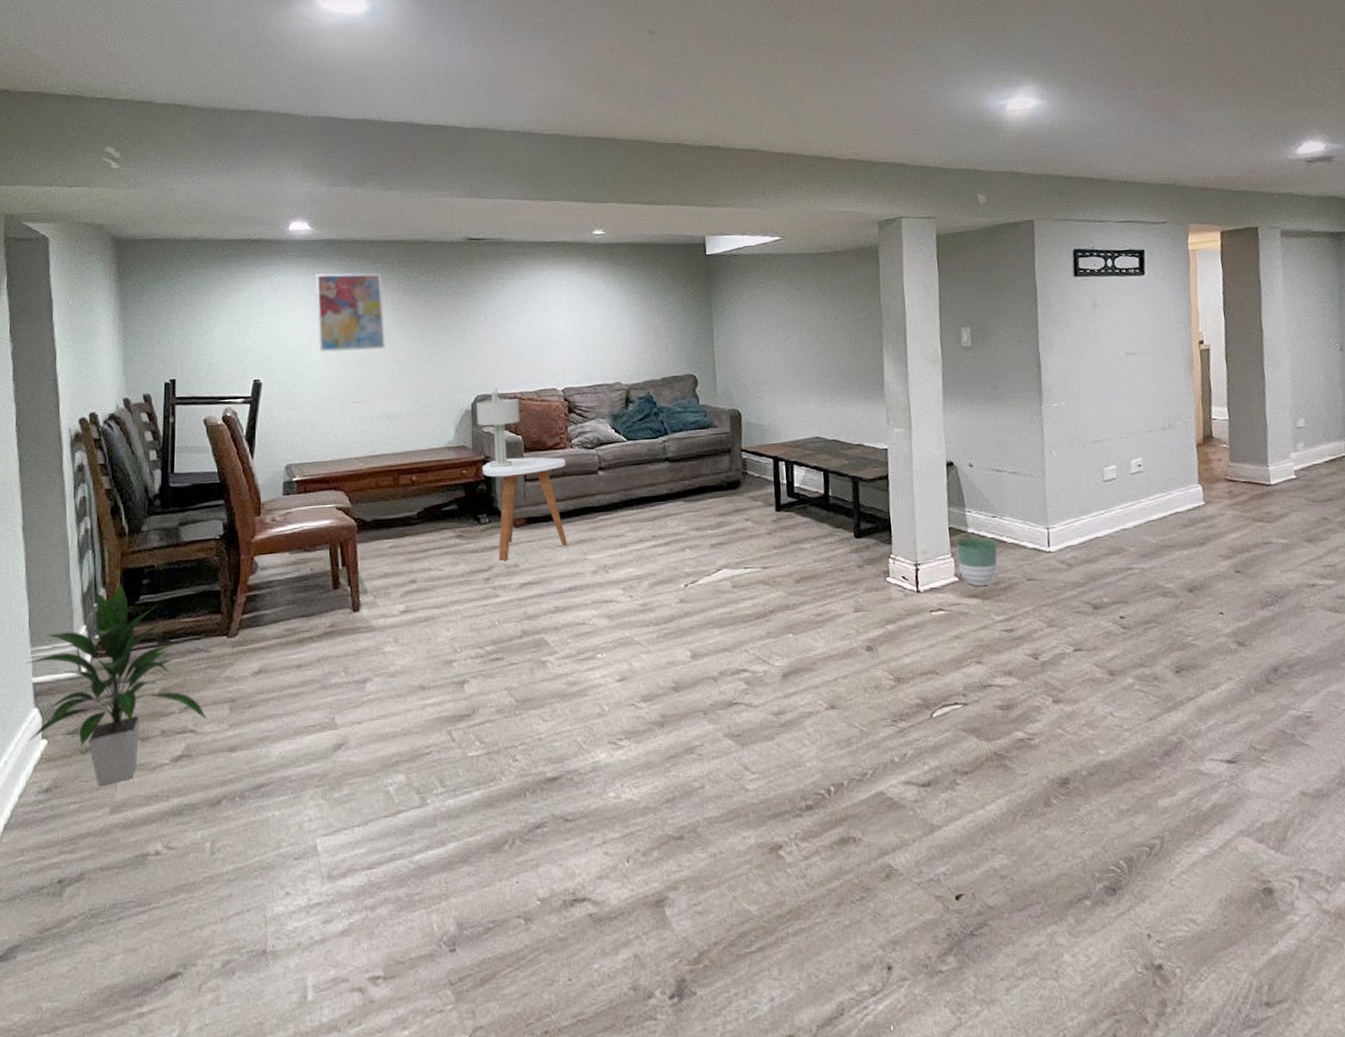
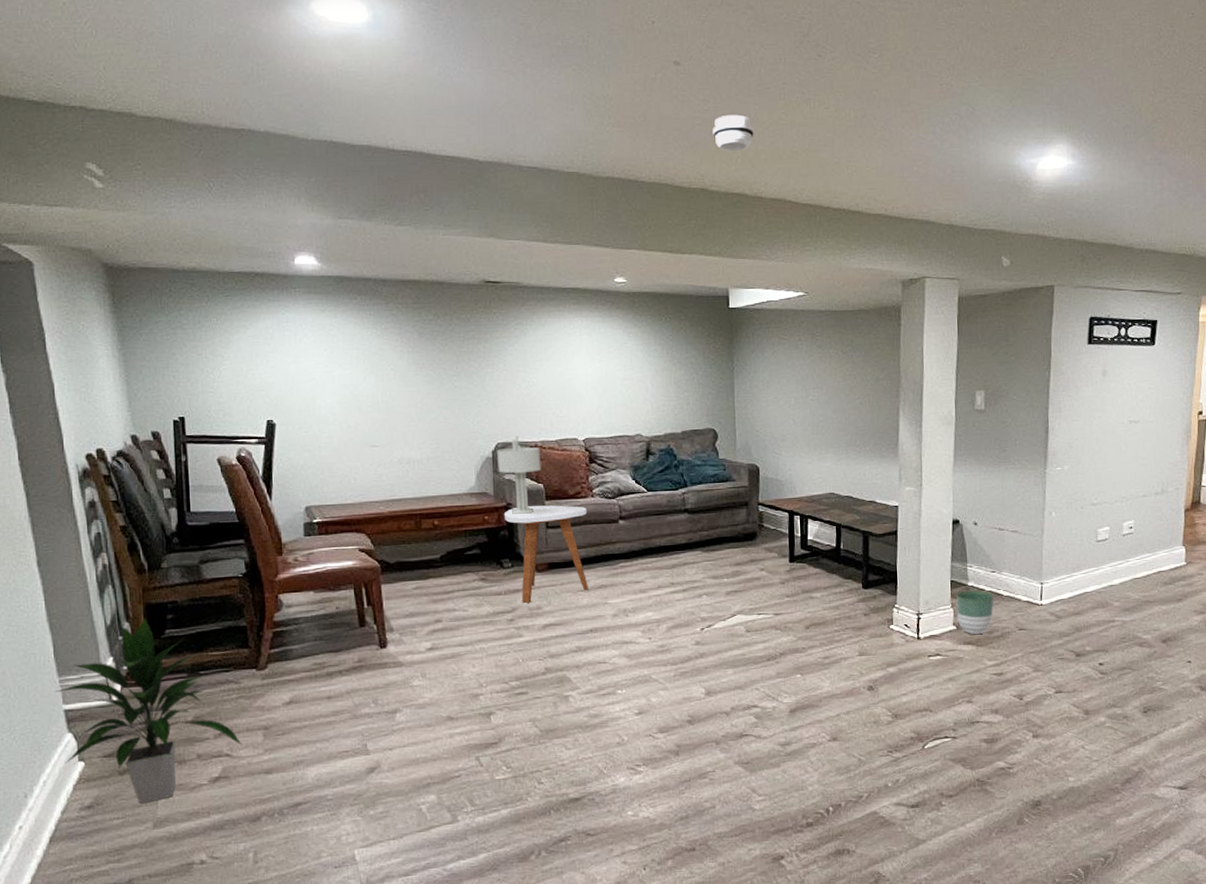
wall art: present [315,273,385,352] -> none [325,312,402,394]
smoke detector: none [686,74,727,108] -> present [712,114,755,152]

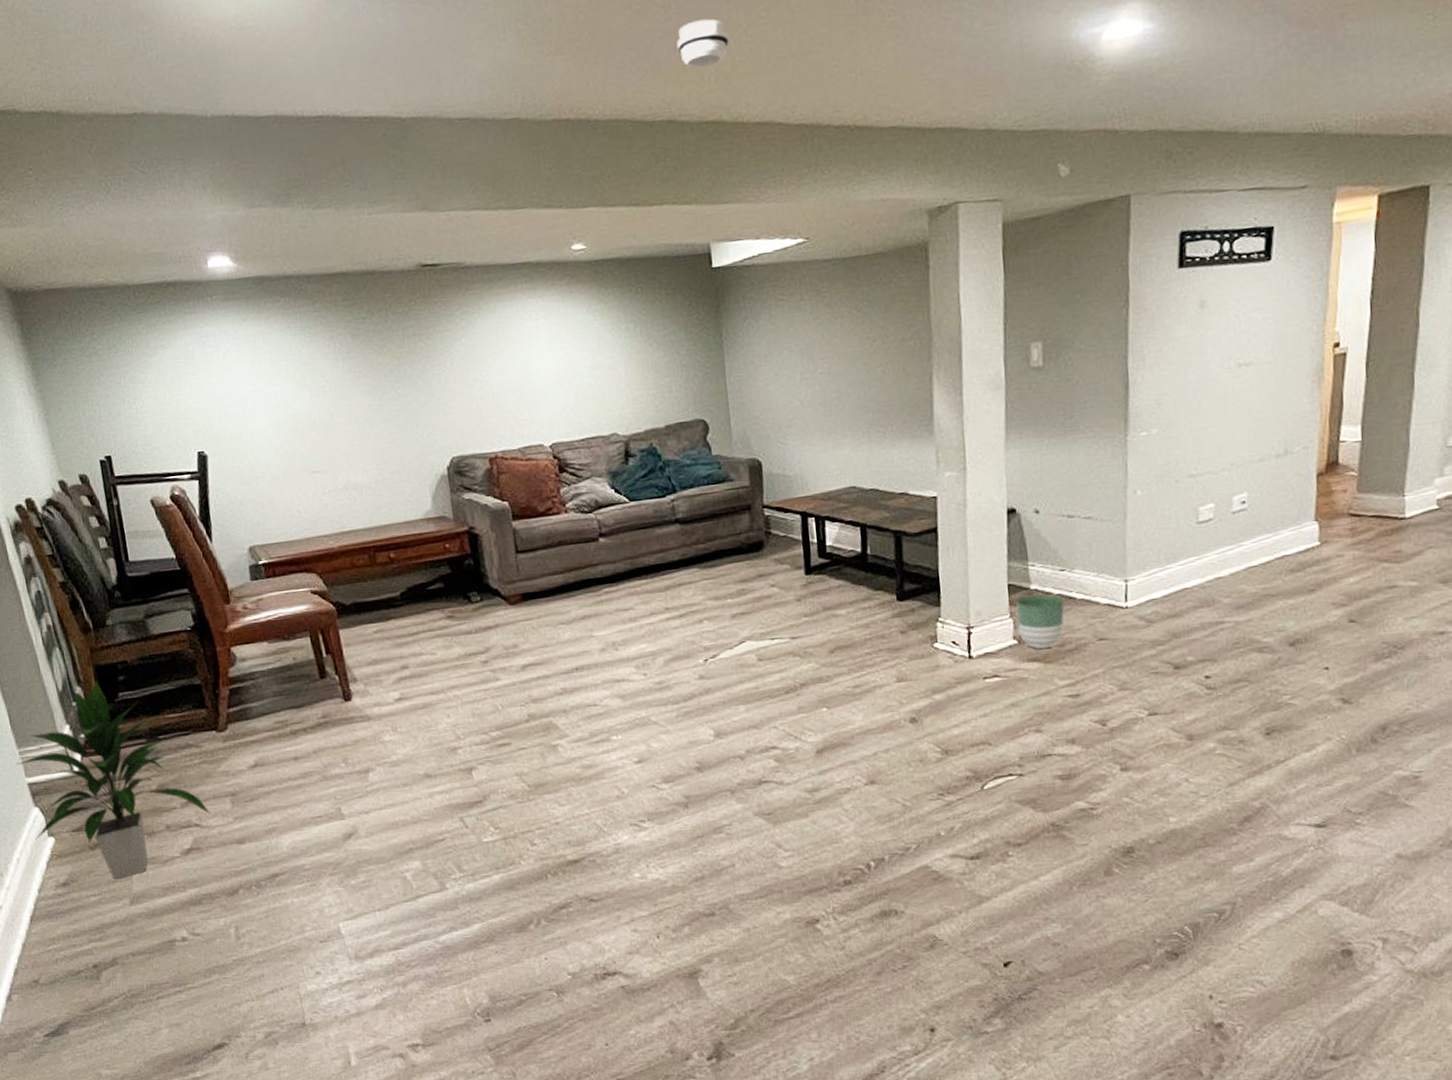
table lamp: present [497,436,541,515] -> none [452,447,505,541]
side table: present [503,505,588,603] -> none [466,524,570,642]

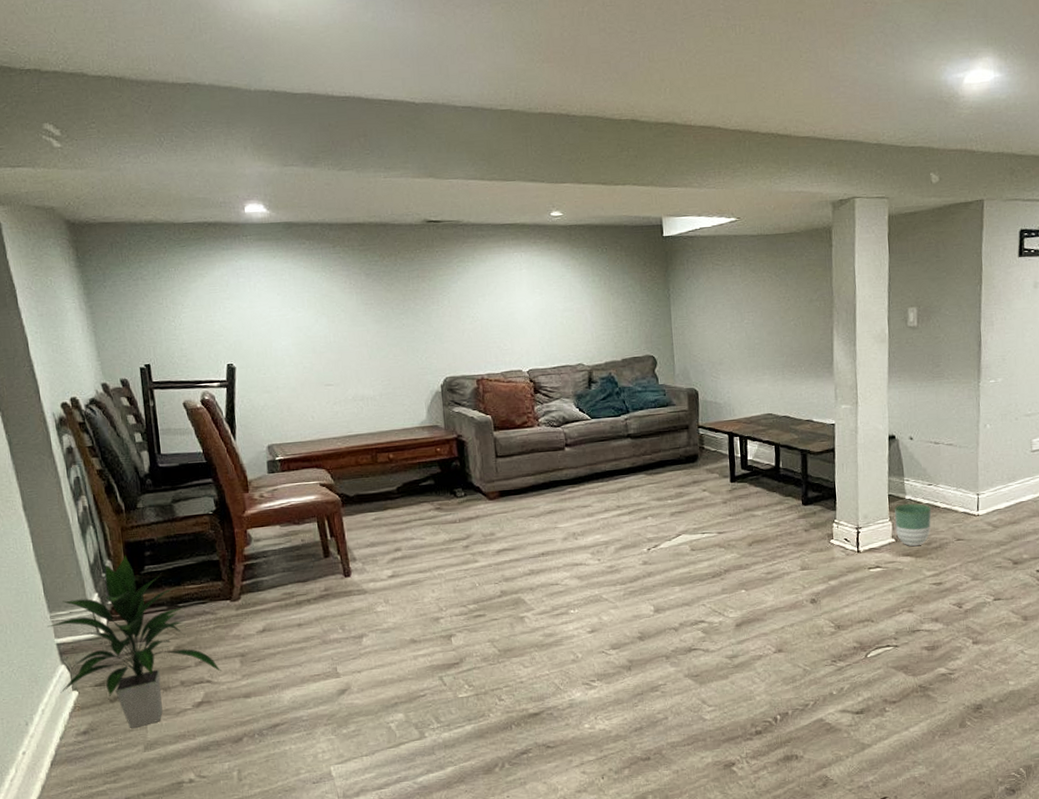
smoke detector: present [677,19,730,69] -> none [640,44,682,82]

